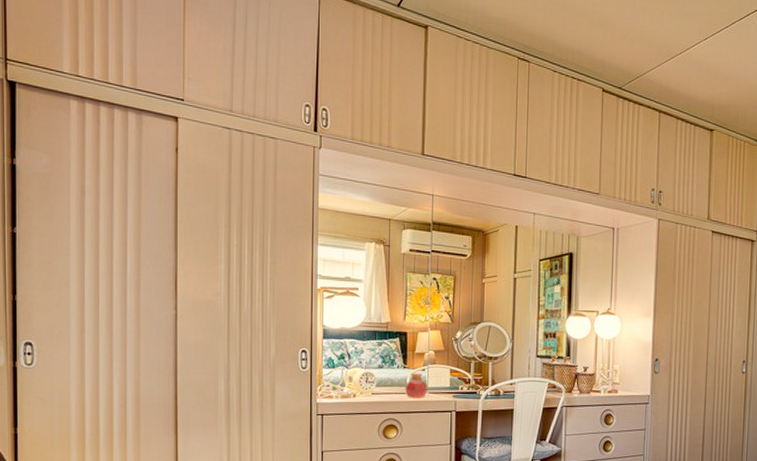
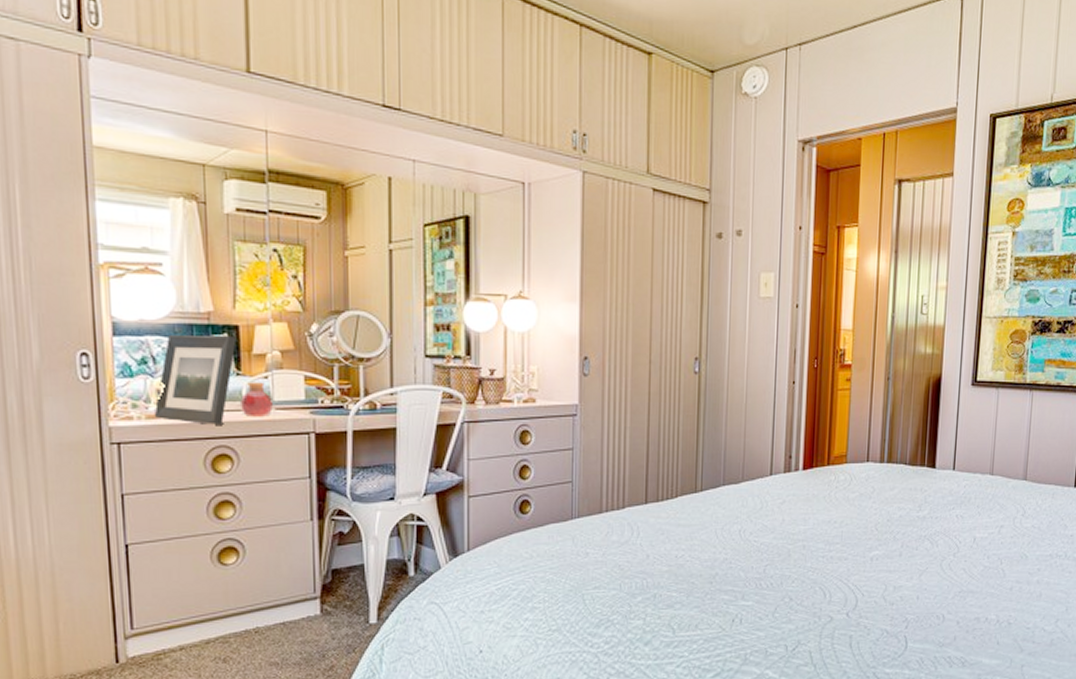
picture frame: none [346,338,405,403] -> present [154,334,237,425]

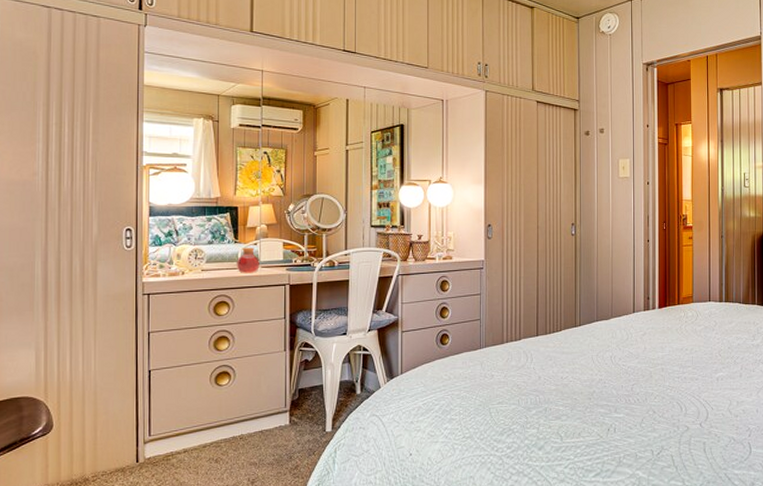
picture frame: present [154,334,237,425] -> none [174,214,236,279]

